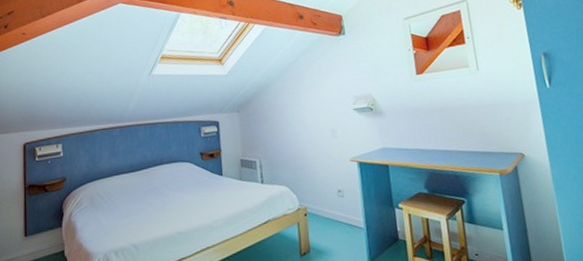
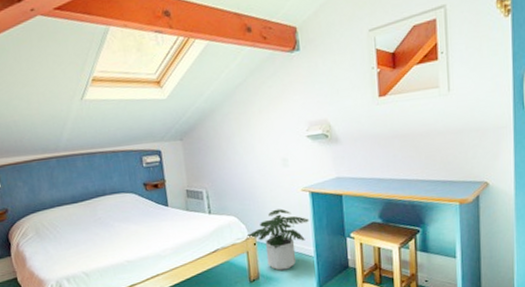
potted plant: none [297,178,359,243] -> present [246,208,310,271]

